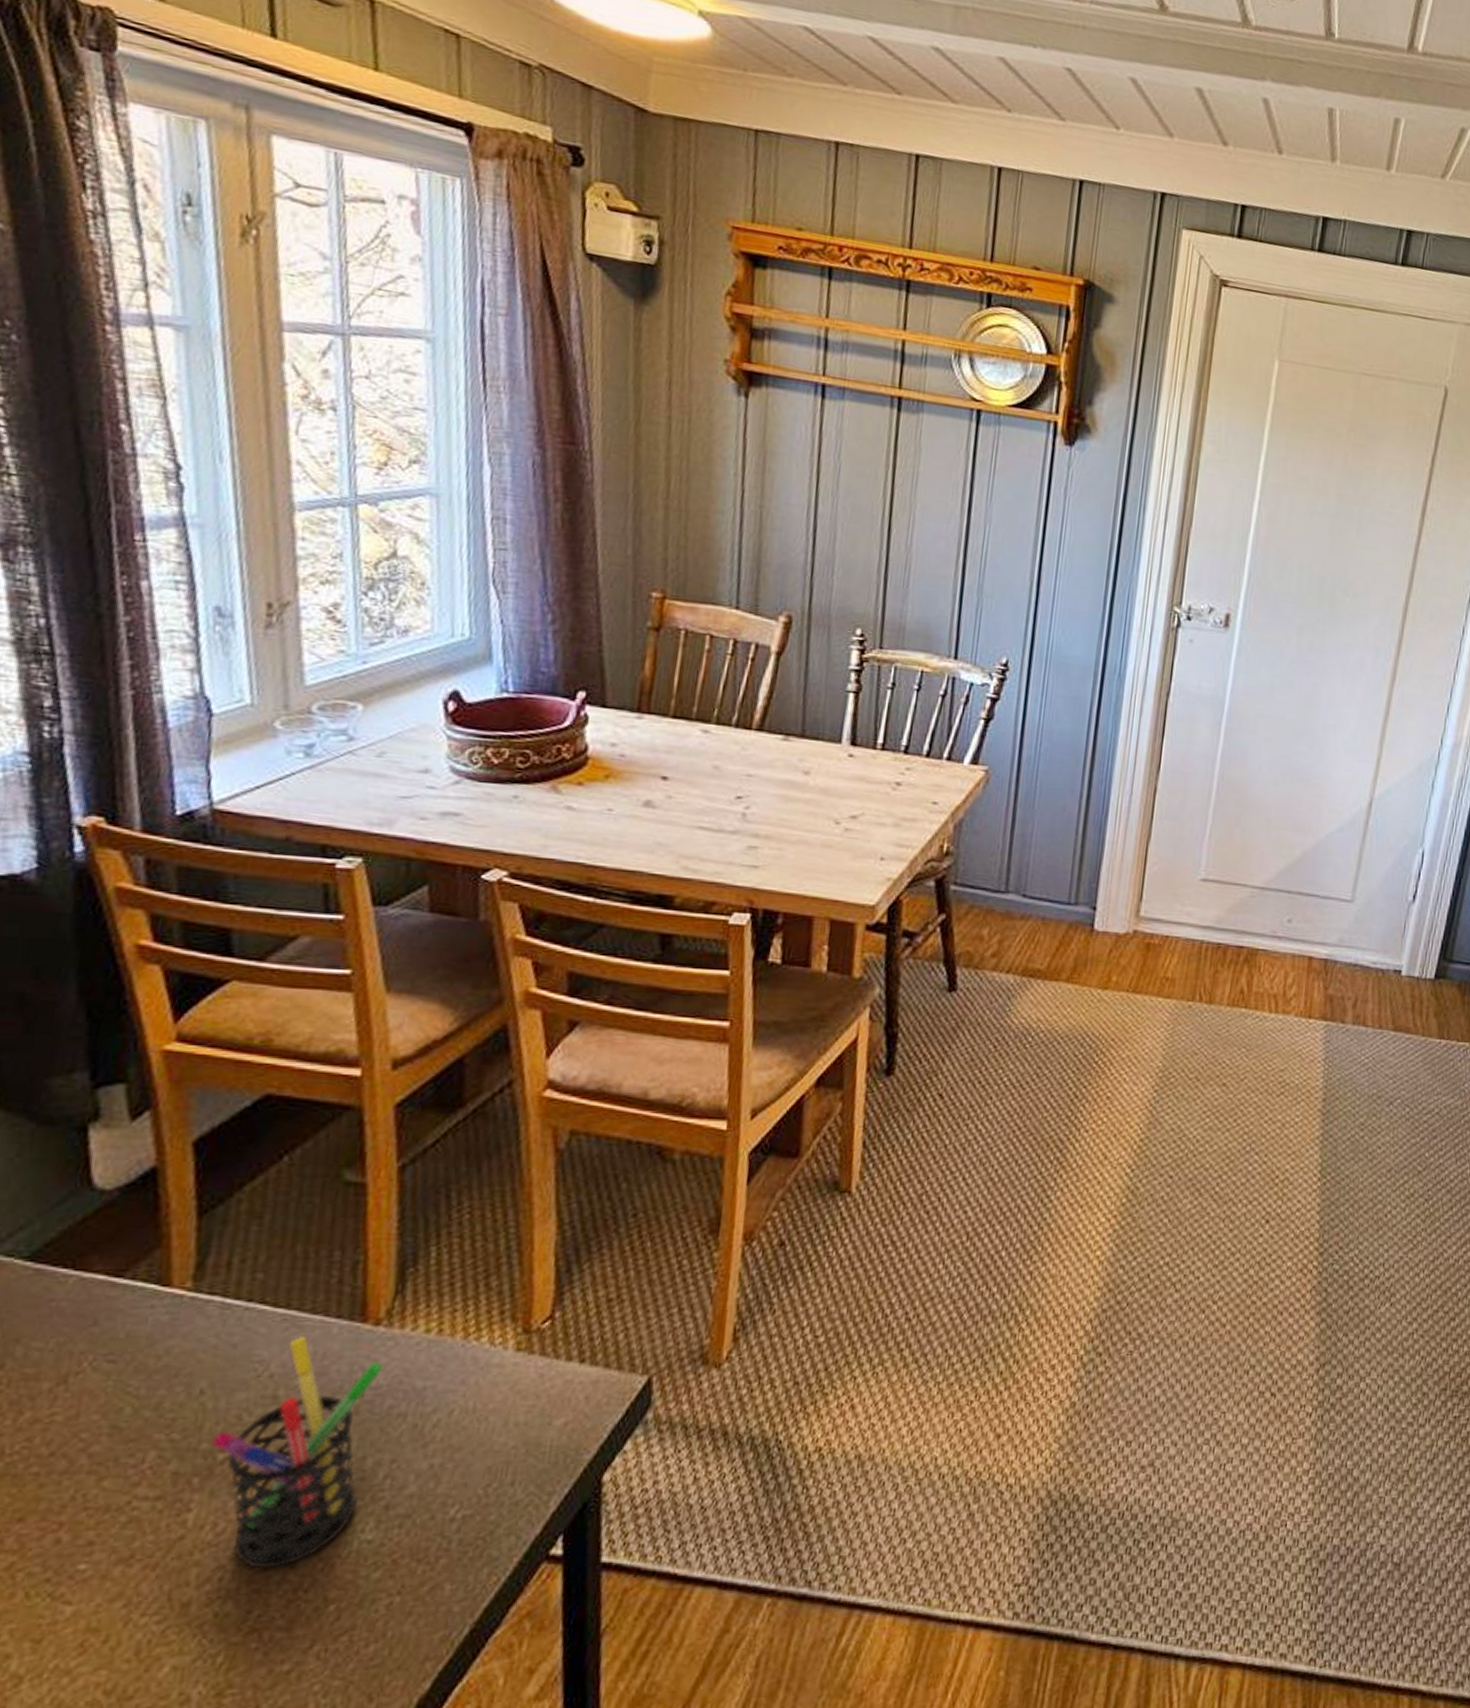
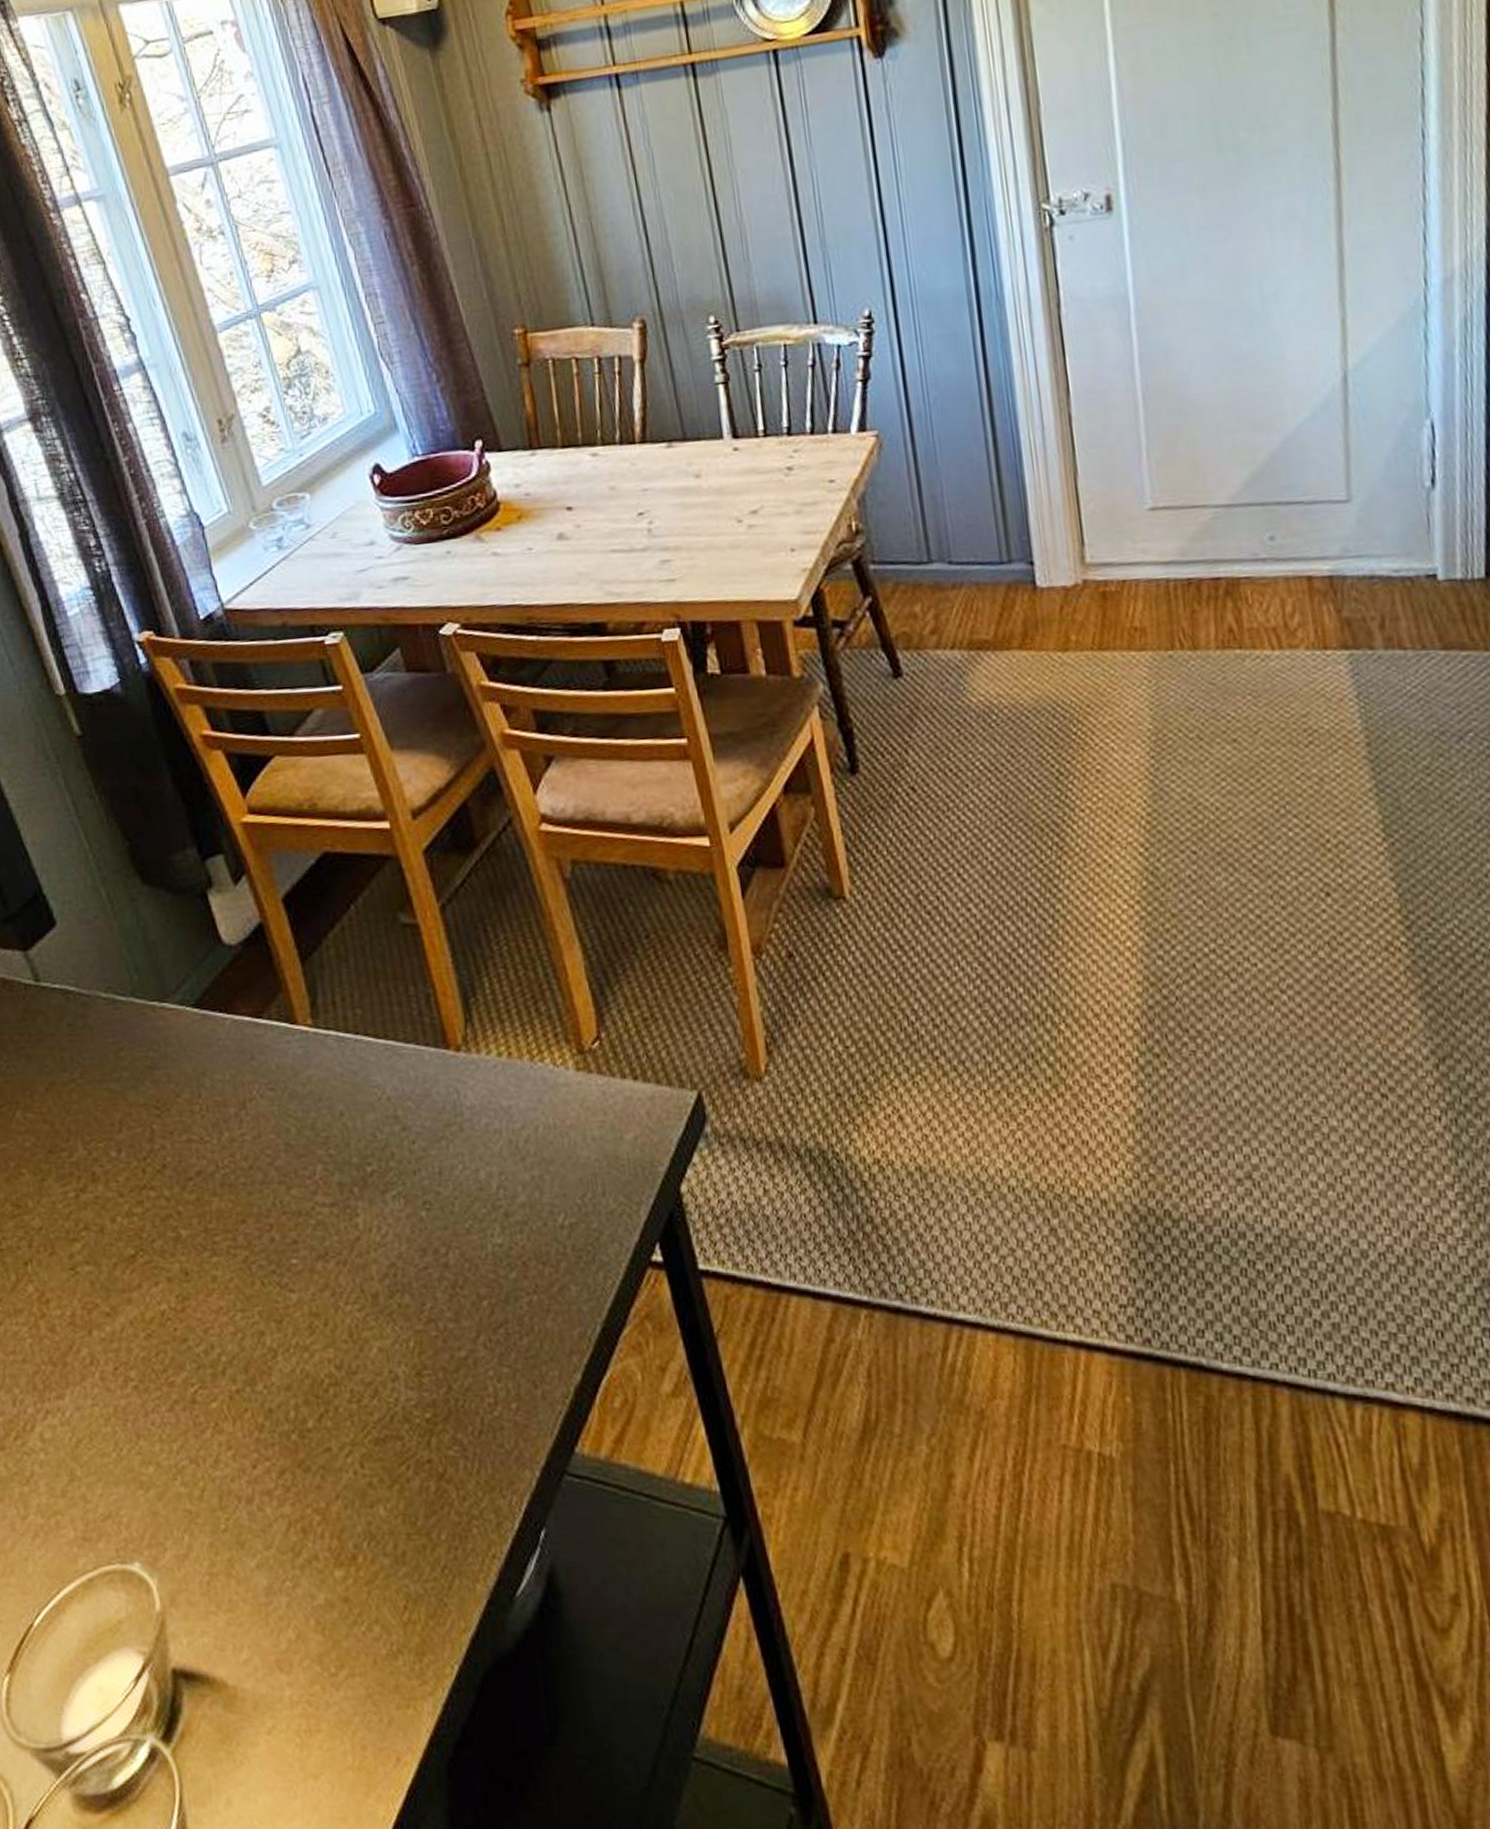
pen holder: present [211,1337,384,1569] -> none [359,1064,483,1267]

